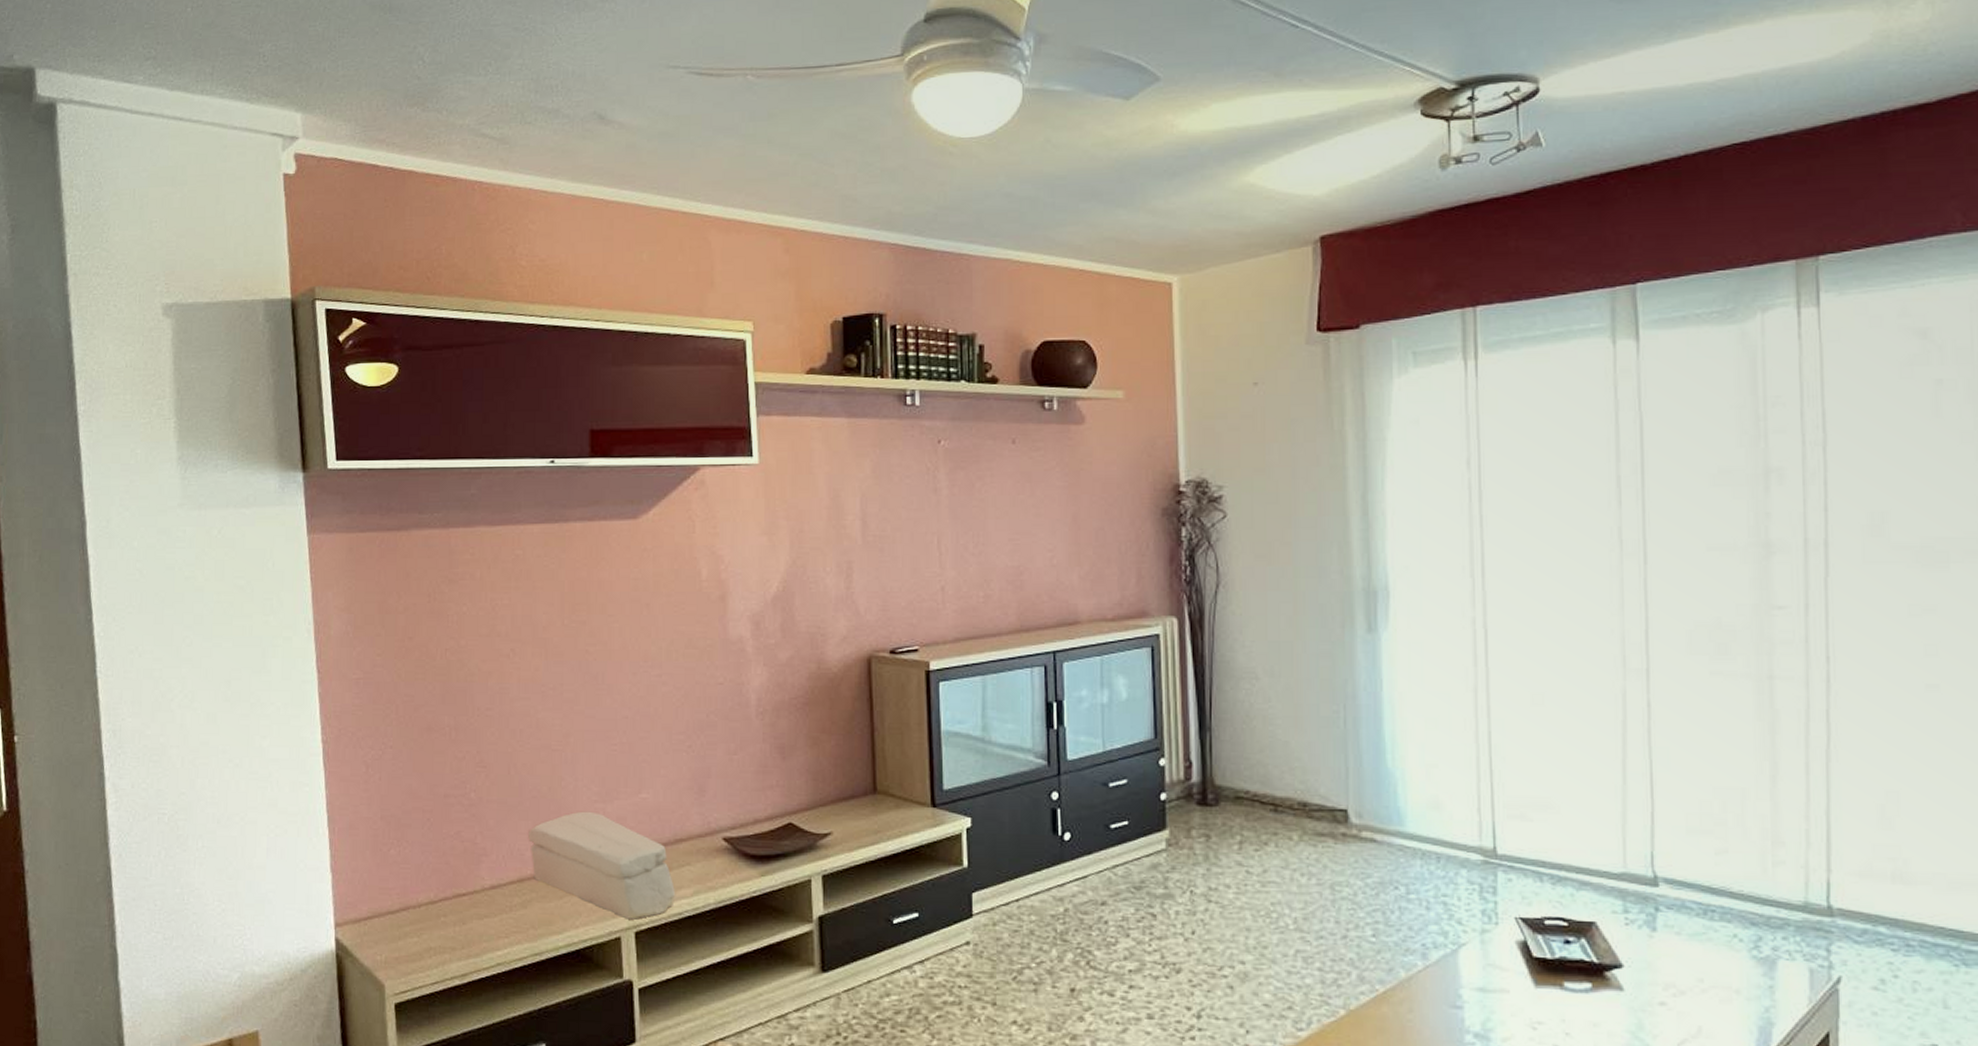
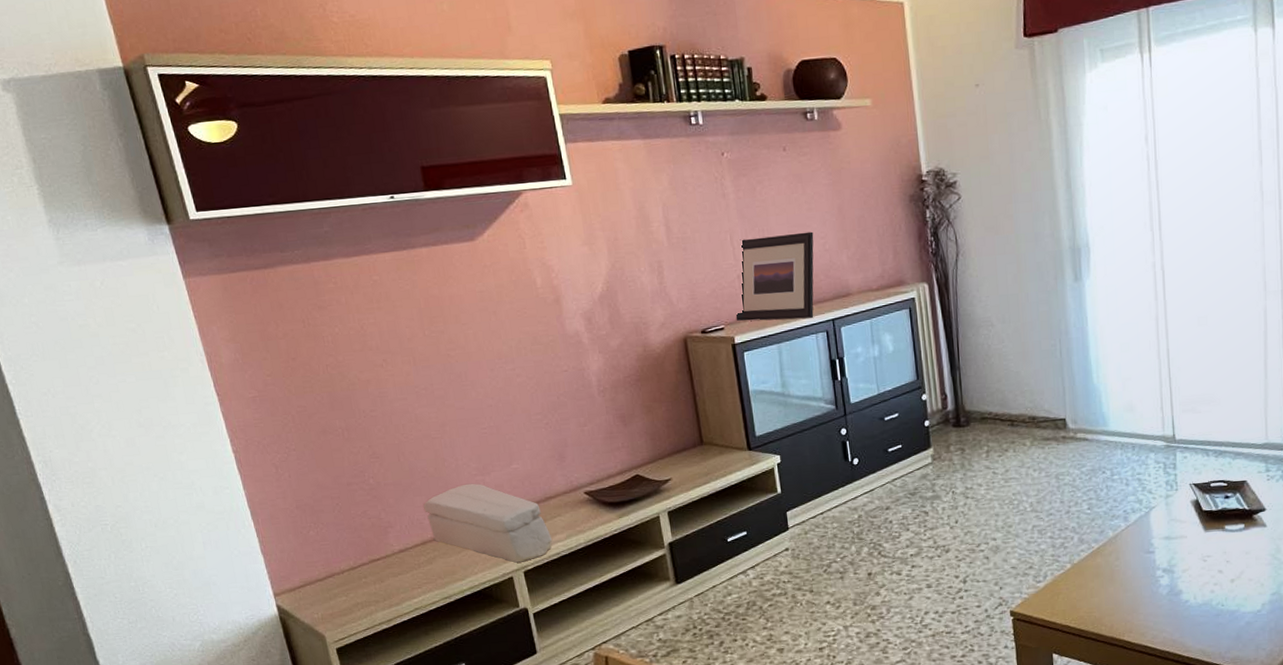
picture frame: none [934,542,1040,649] -> present [735,231,814,322]

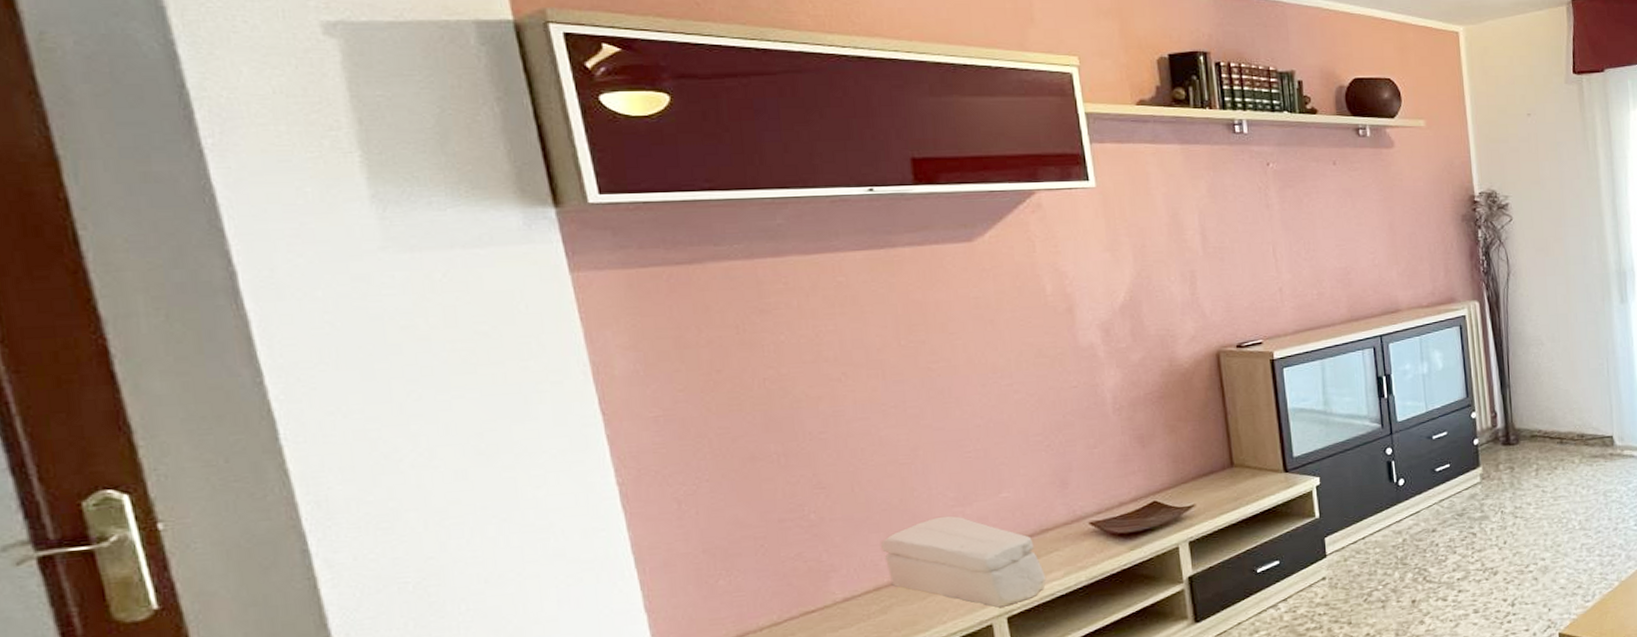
picture frame: present [735,231,814,322] -> none [1276,246,1363,336]

